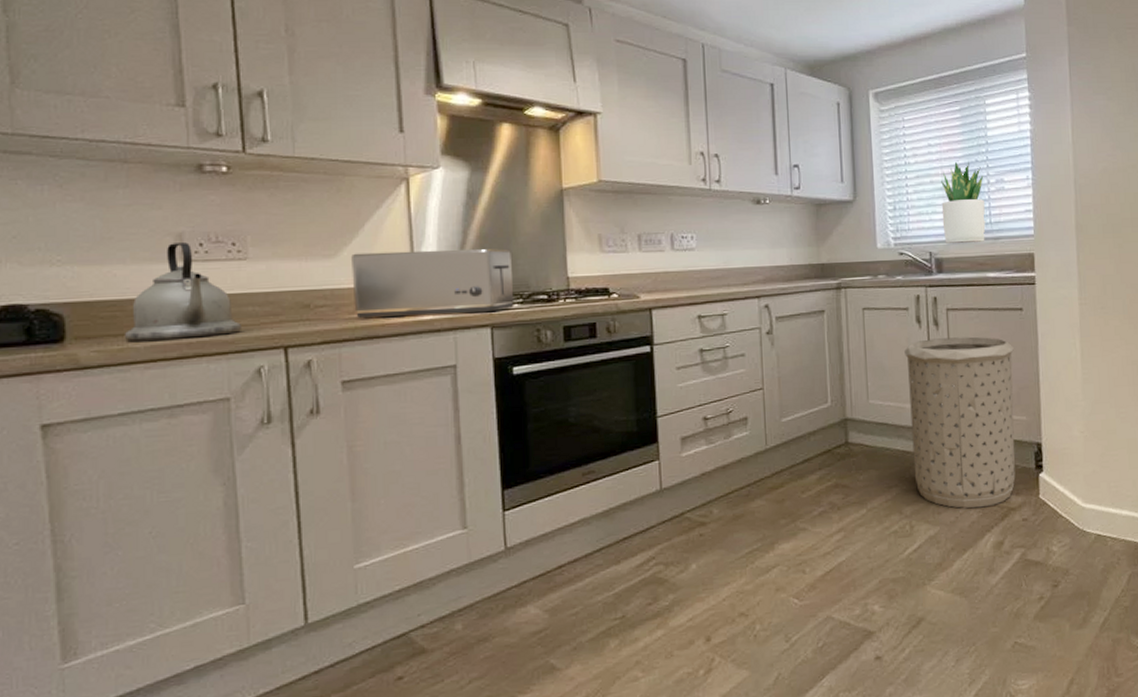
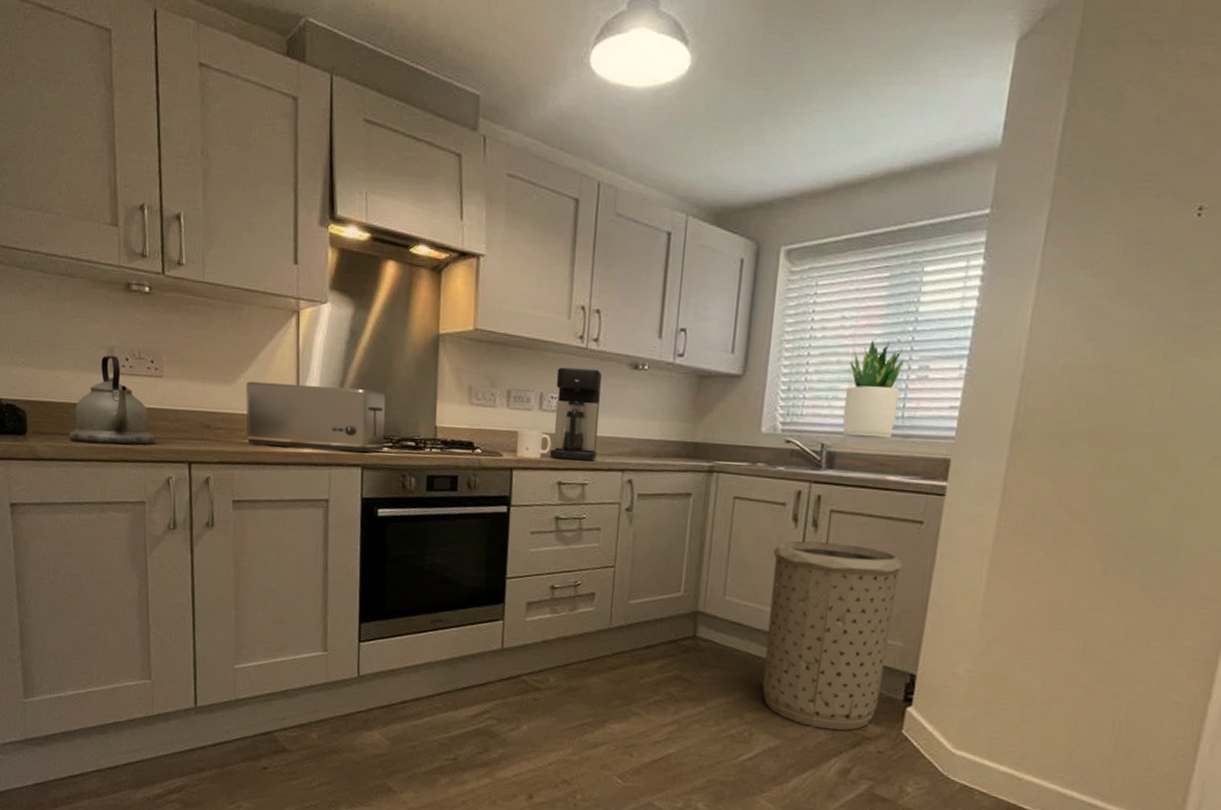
mug: none [652,270,687,297] -> present [516,430,552,459]
coffee maker: none [684,207,732,294] -> present [549,367,602,461]

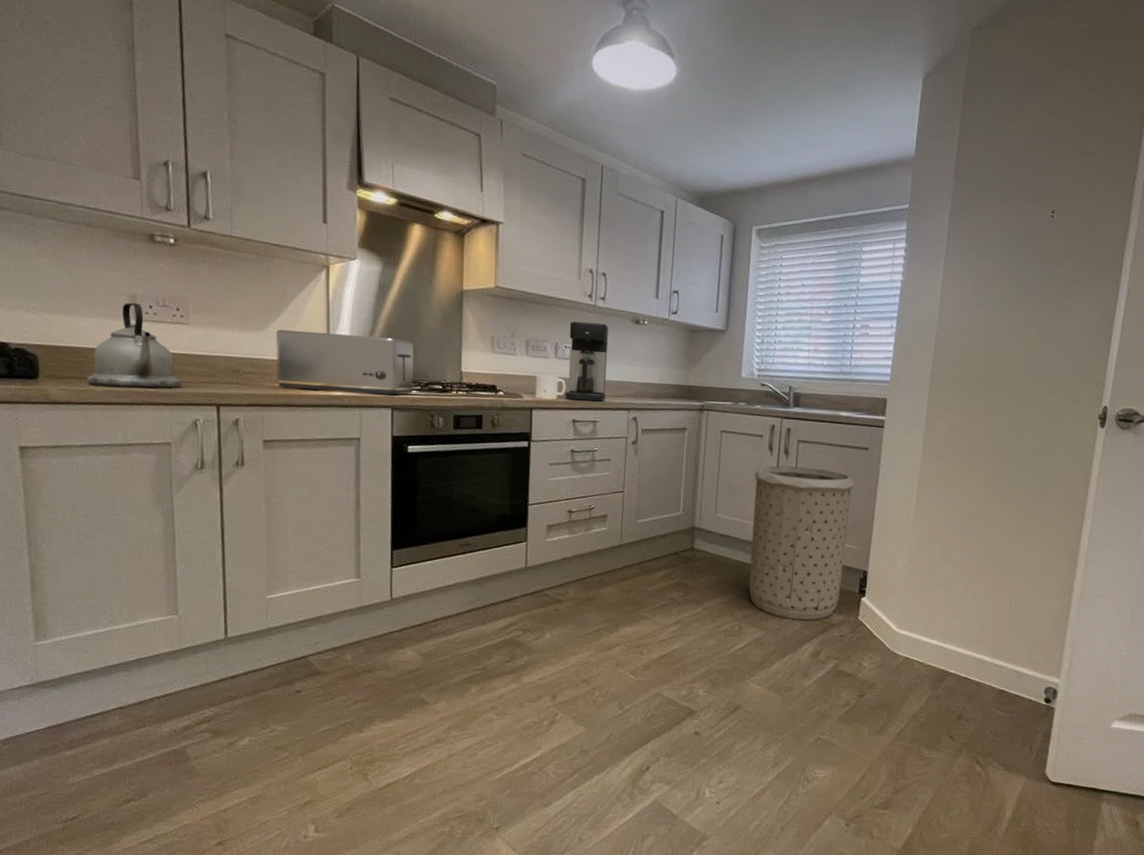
planter: present [842,339,905,440] -> none [805,303,850,383]

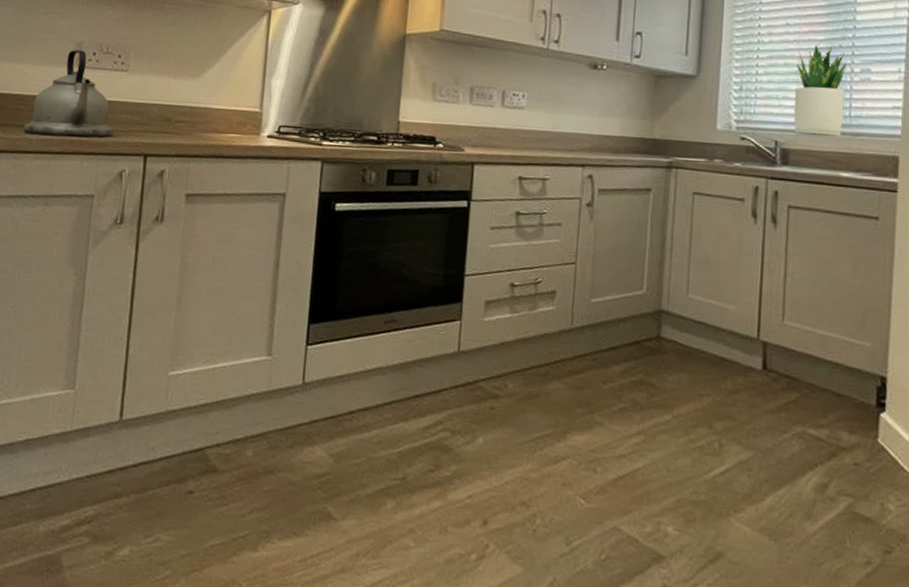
toaster: present [276,329,414,396] -> none [206,76,351,147]
mug: present [535,375,566,400] -> none [477,125,513,154]
coffee maker: present [564,321,609,402] -> none [510,66,562,157]
laundry basket: present [748,466,855,621] -> none [730,237,863,440]
planter: none [805,303,850,383] -> present [793,44,847,138]

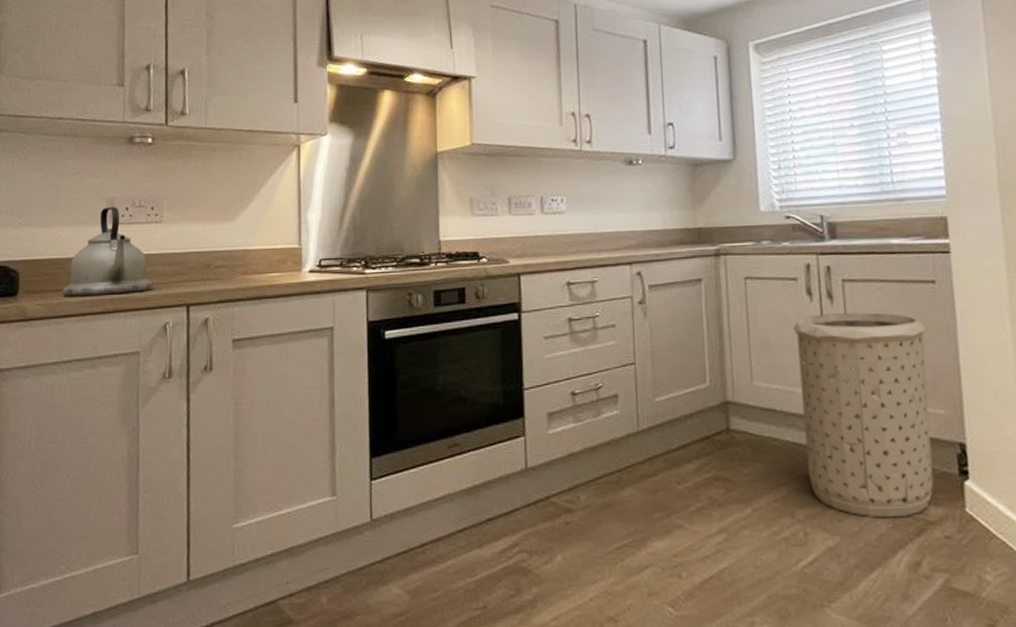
laundry basket: none [730,237,863,440] -> present [793,312,934,518]
planter: present [793,44,847,138] -> none [832,112,887,207]

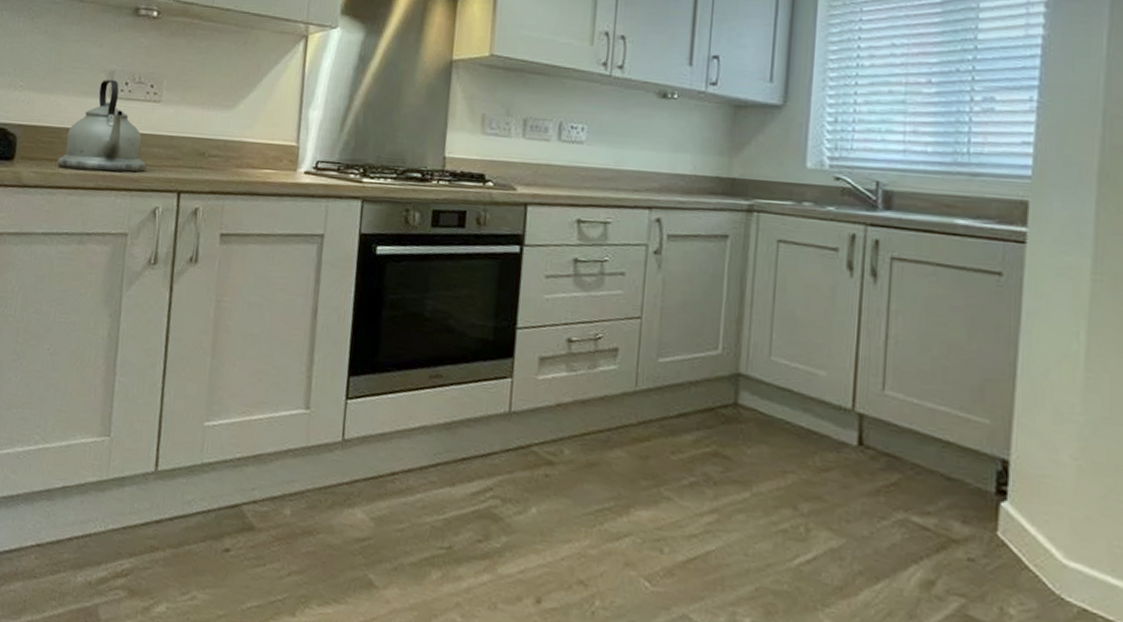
laundry basket: present [793,312,934,518] -> none [819,292,982,530]

